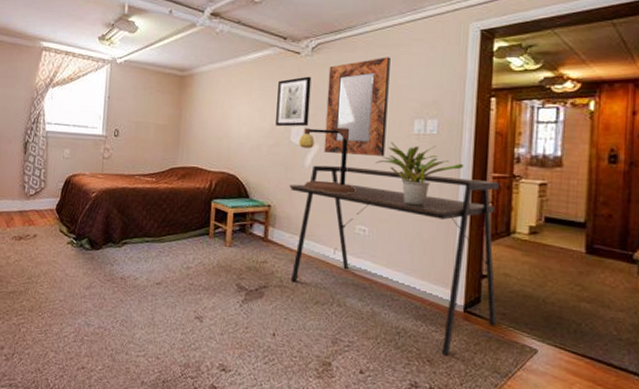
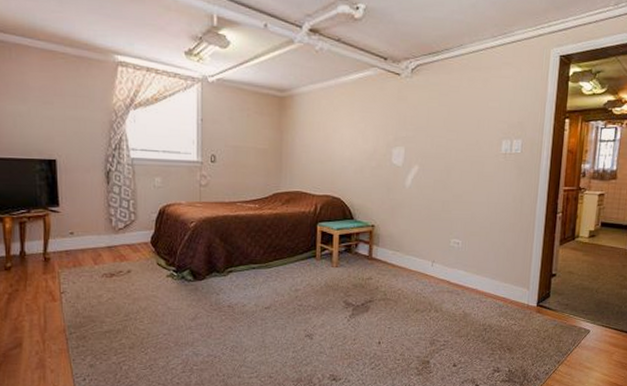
wall art: present [276,76,312,127] -> none [378,98,411,149]
desk: present [289,165,500,355] -> none [391,185,569,343]
table lamp: present [299,127,356,194] -> none [400,148,452,210]
home mirror: present [323,57,391,156] -> none [423,79,483,175]
potted plant: present [375,142,464,207] -> none [468,161,542,219]

